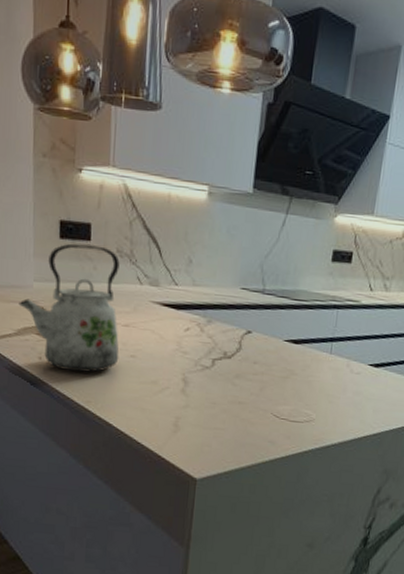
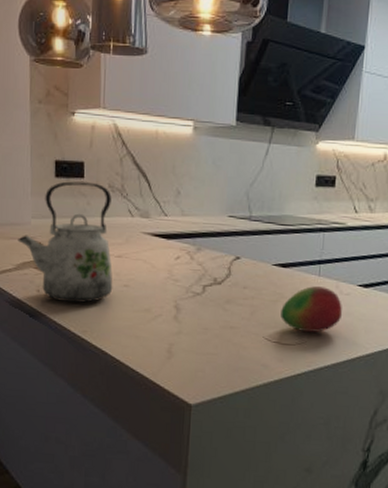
fruit: none [290,364,352,411] -> present [280,286,343,333]

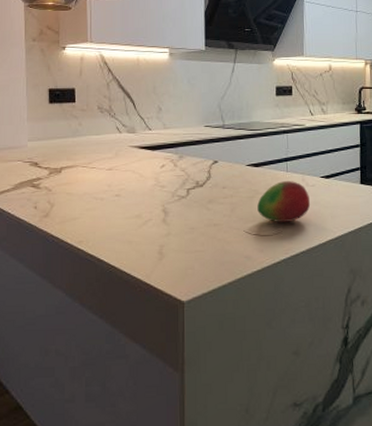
kettle: present [18,181,113,304] -> none [15,106,106,216]

